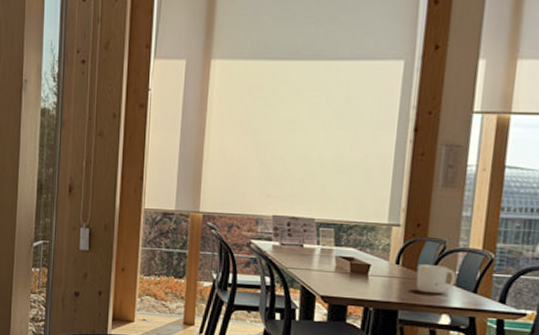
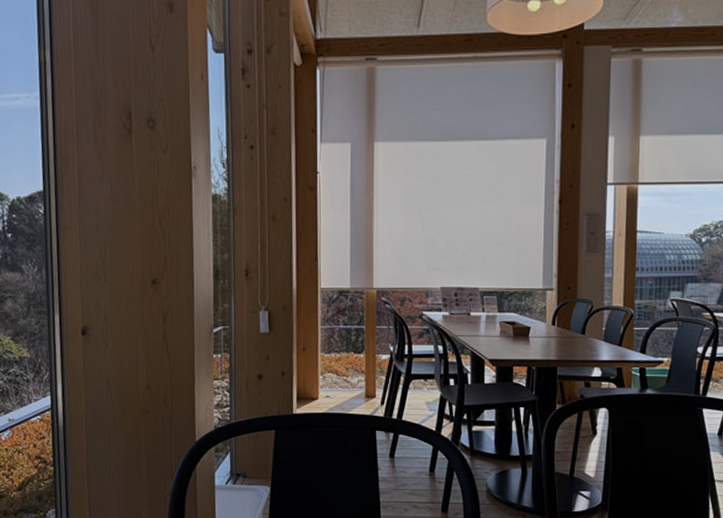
mug: present [415,263,456,294] -> none [570,322,603,350]

